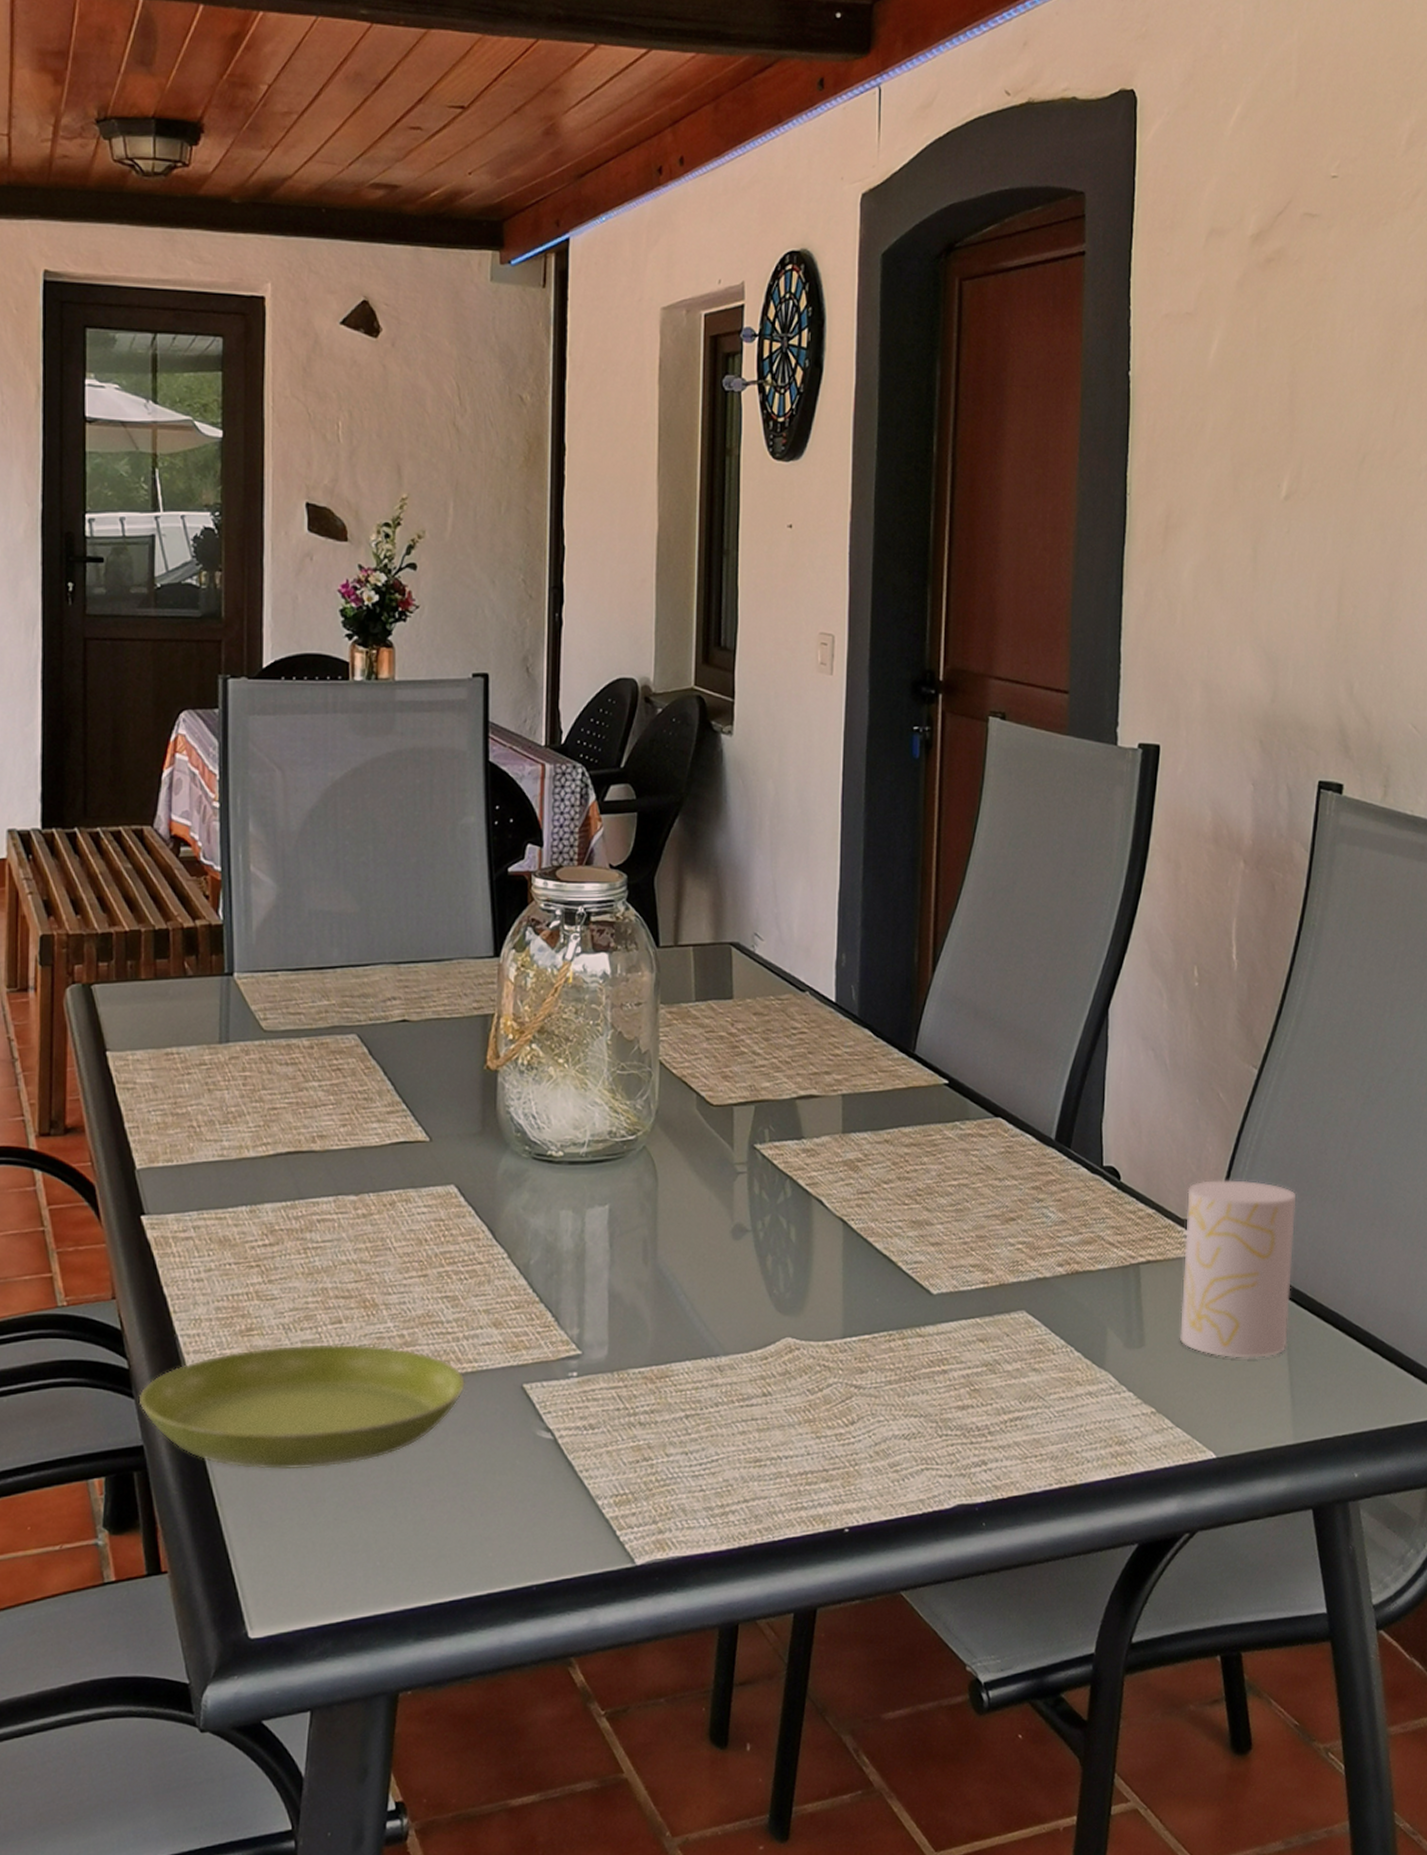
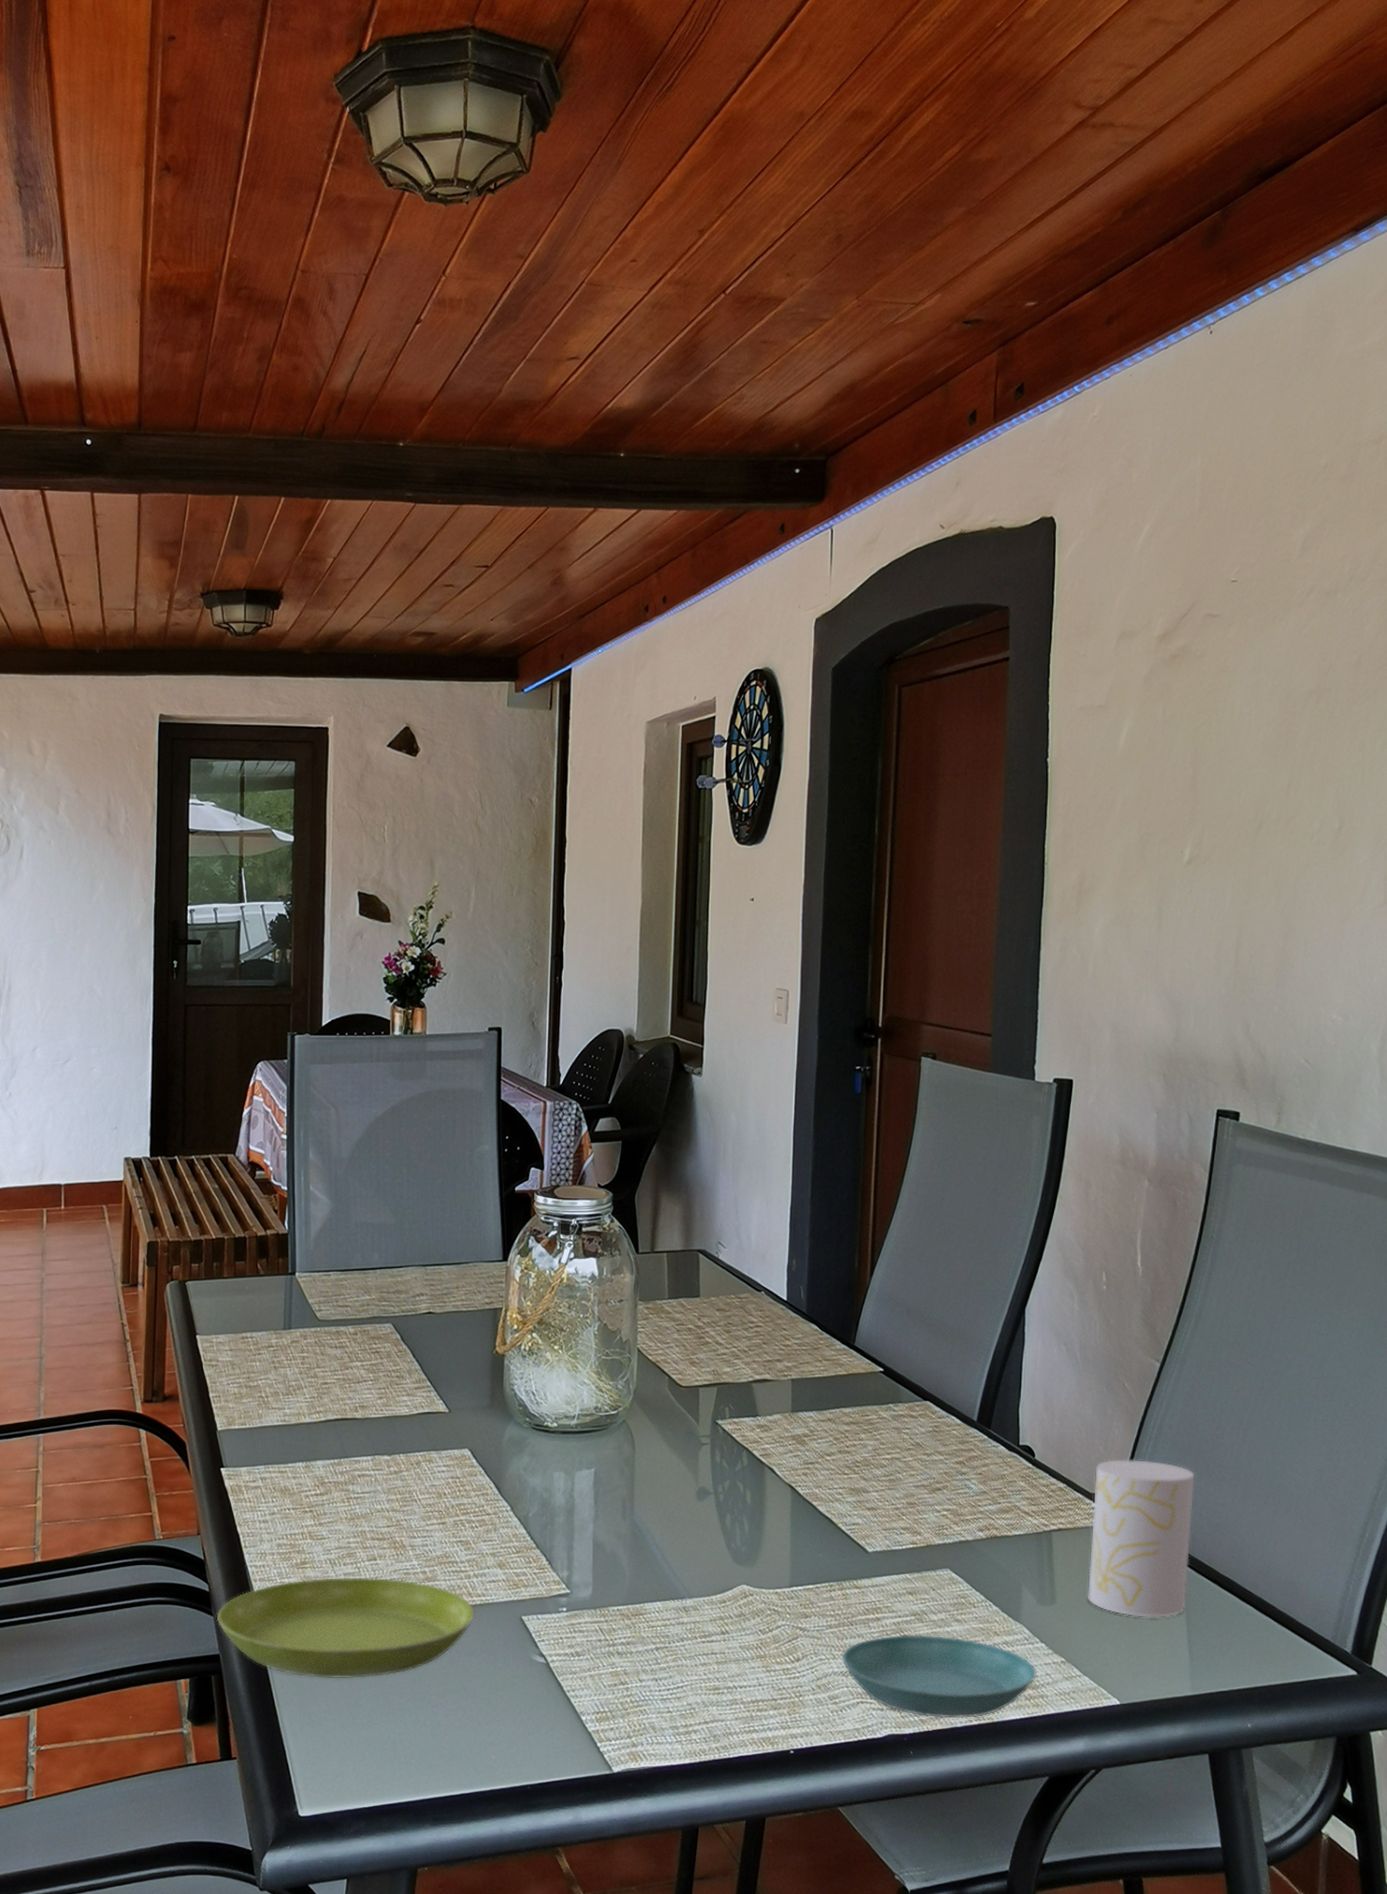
saucer: none [902,1387,1124,1483] -> present [841,1634,1037,1719]

